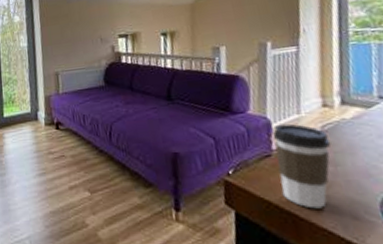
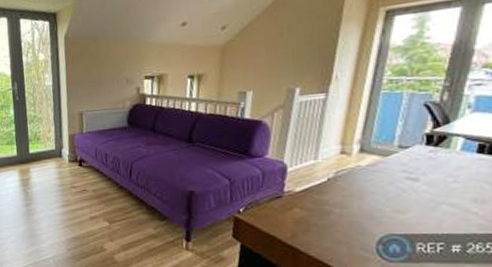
coffee cup: present [273,123,332,209] -> none [286,168,342,244]

